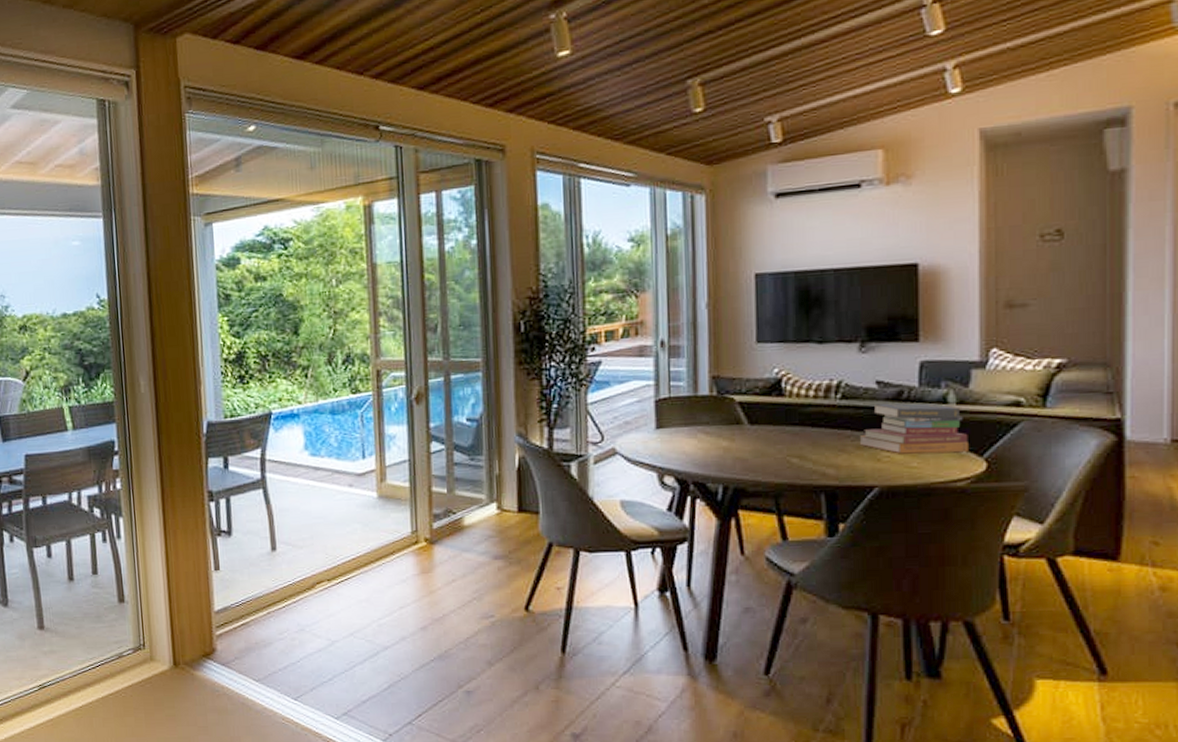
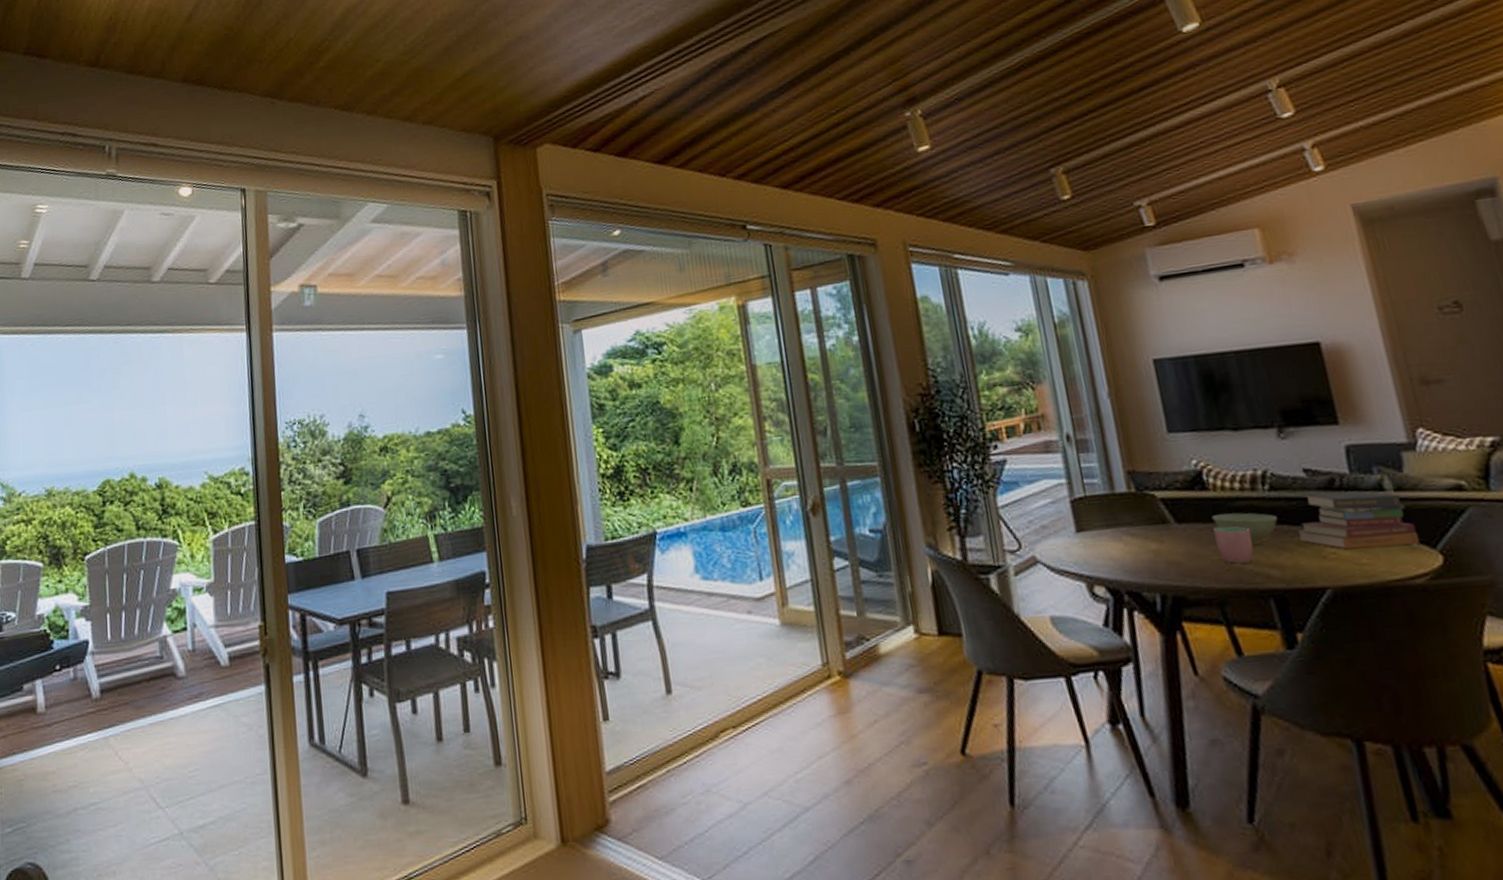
cup: none [781,429,817,462] -> present [1212,525,1254,564]
bowl: none [782,417,844,447] -> present [1211,512,1278,545]

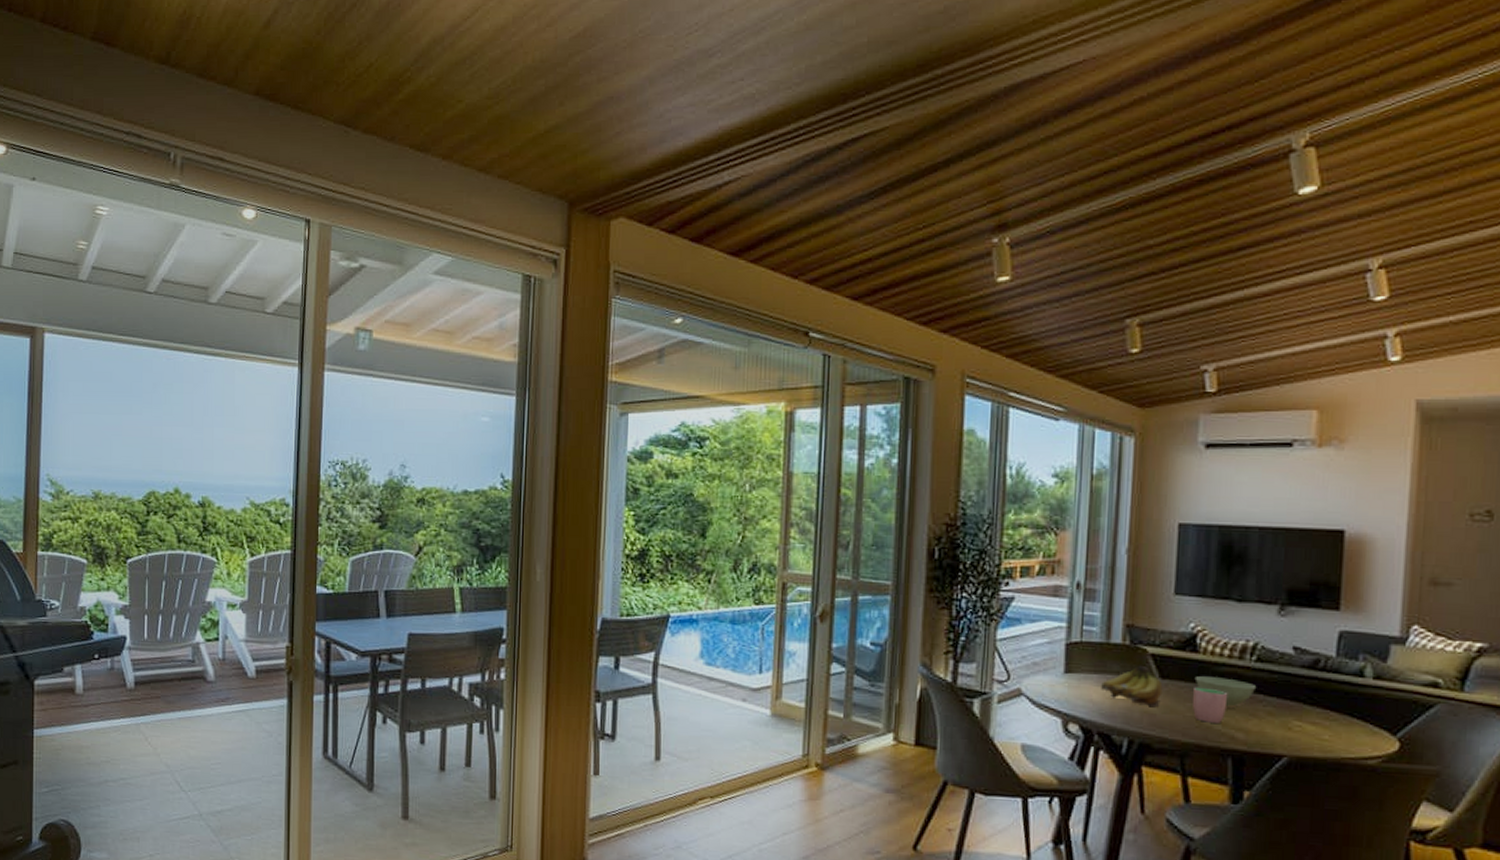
fruit: none [1117,513,1184,556] -> present [1101,666,1163,708]
books: present [1297,491,1420,550] -> none [1271,670,1383,730]

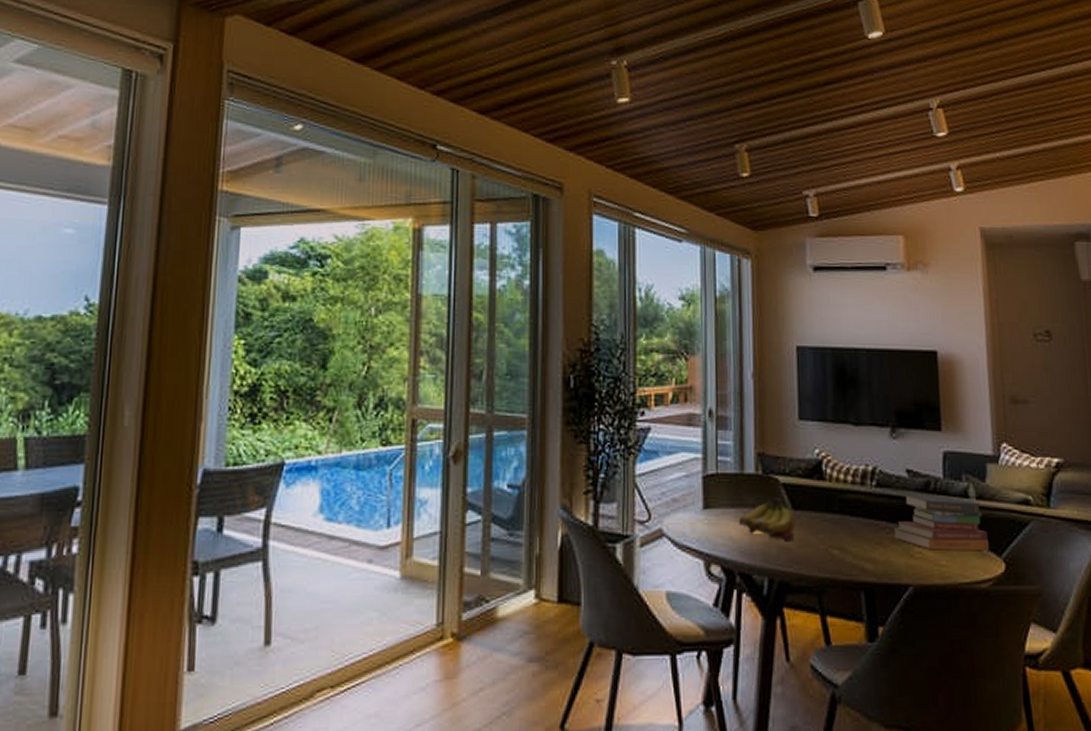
cup: present [1192,687,1228,723] -> none [823,517,855,555]
bowl: present [1194,676,1257,709] -> none [824,505,879,538]
books: none [1271,670,1383,730] -> present [893,494,989,552]

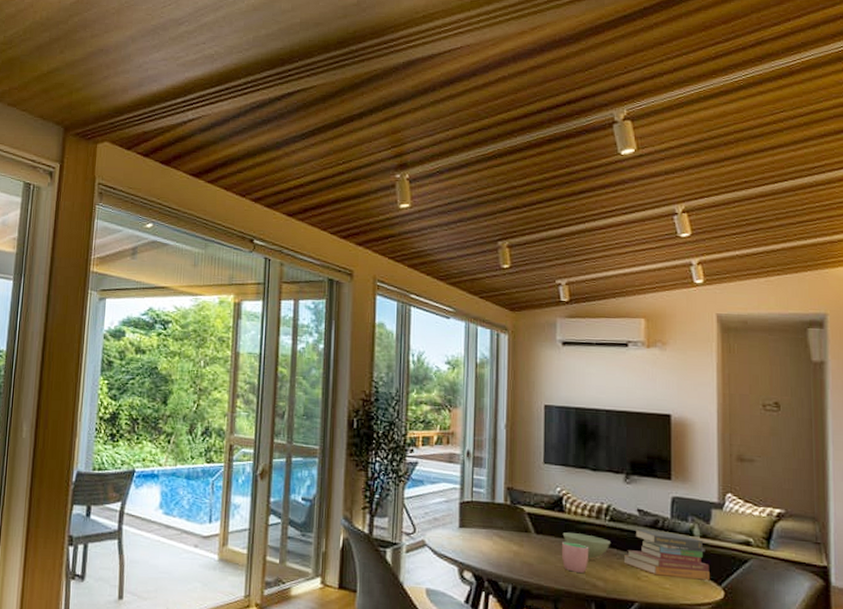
fruit: present [739,497,796,542] -> none [489,523,538,559]
cup: none [823,517,855,555] -> present [561,541,589,573]
bowl: none [824,505,879,538] -> present [562,532,611,561]

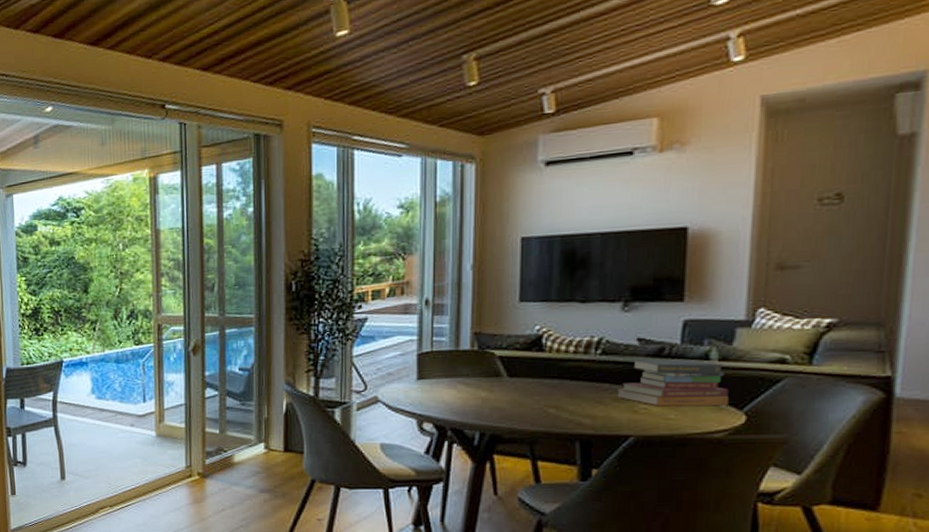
cup: present [561,541,589,573] -> none [539,381,575,412]
bowl: present [562,532,611,561] -> none [541,371,602,398]

